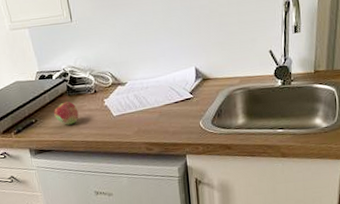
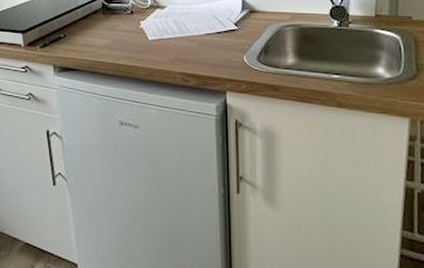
fruit: present [54,101,79,125] -> none [85,19,111,44]

